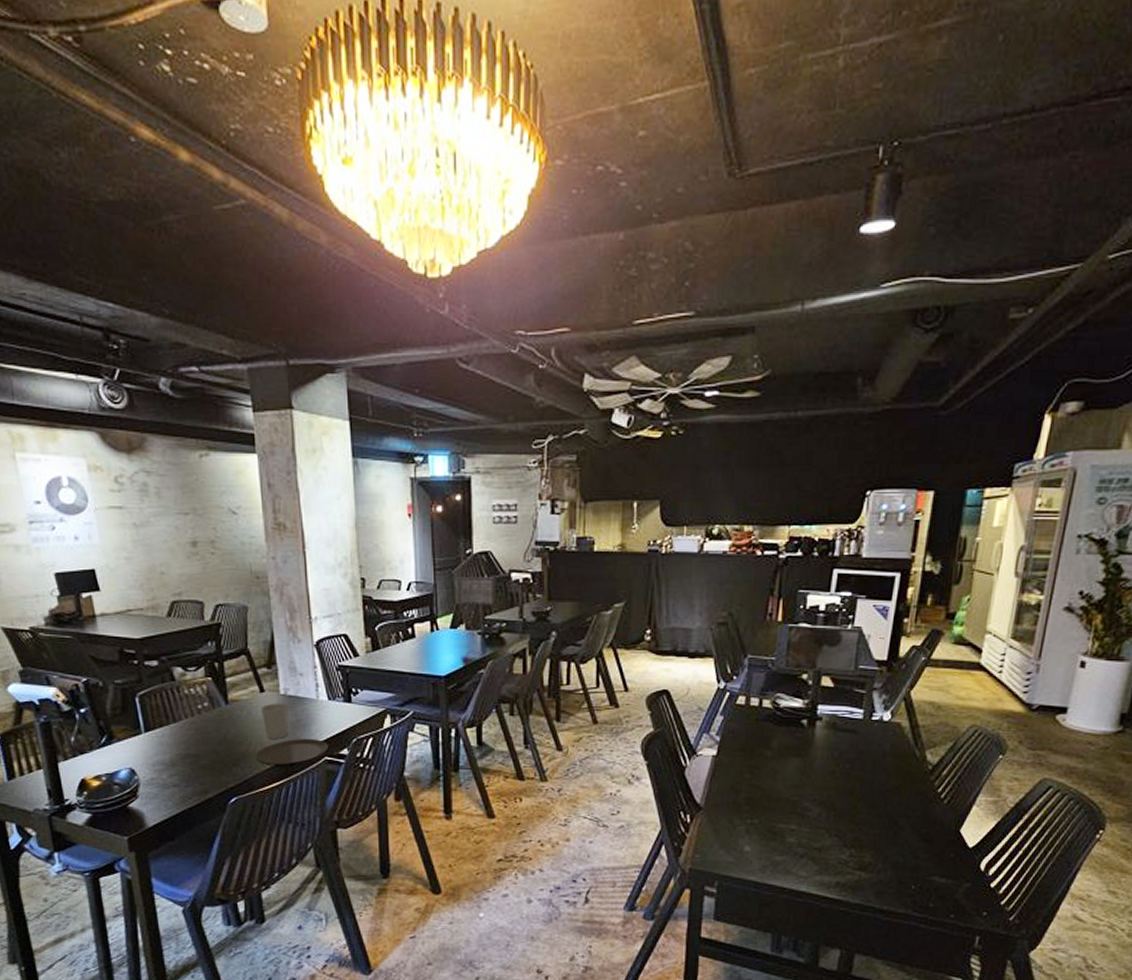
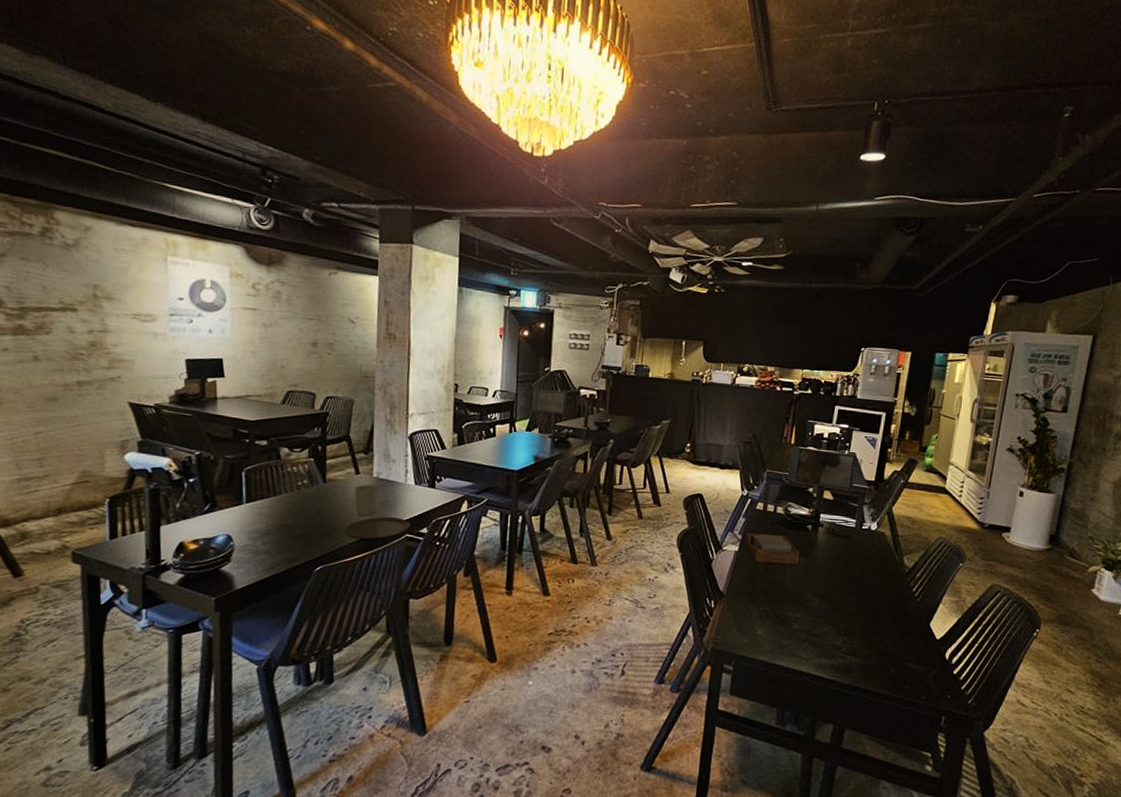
napkin holder: none [724,733,794,768] -> present [744,532,800,565]

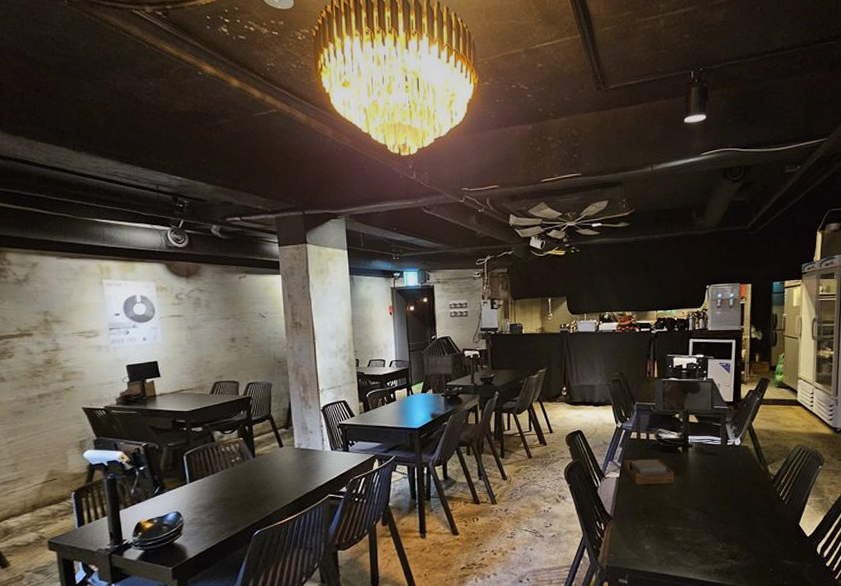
plate: present [344,517,410,540] -> none [275,481,331,504]
cup: present [354,484,379,517] -> none [280,454,301,484]

